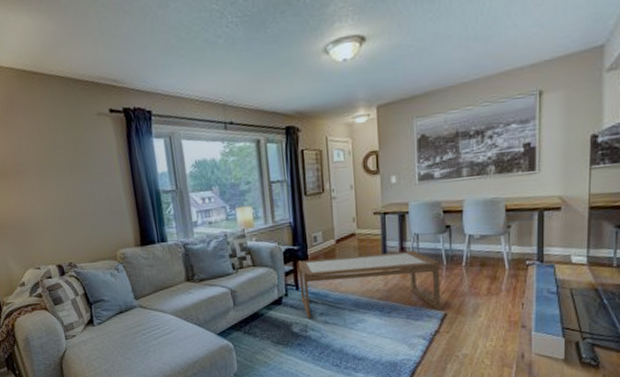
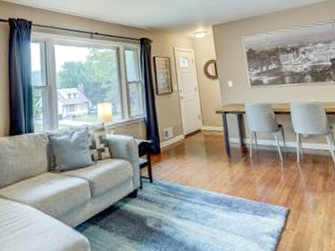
coffee table: present [298,250,440,319] -> none [151,146,283,213]

